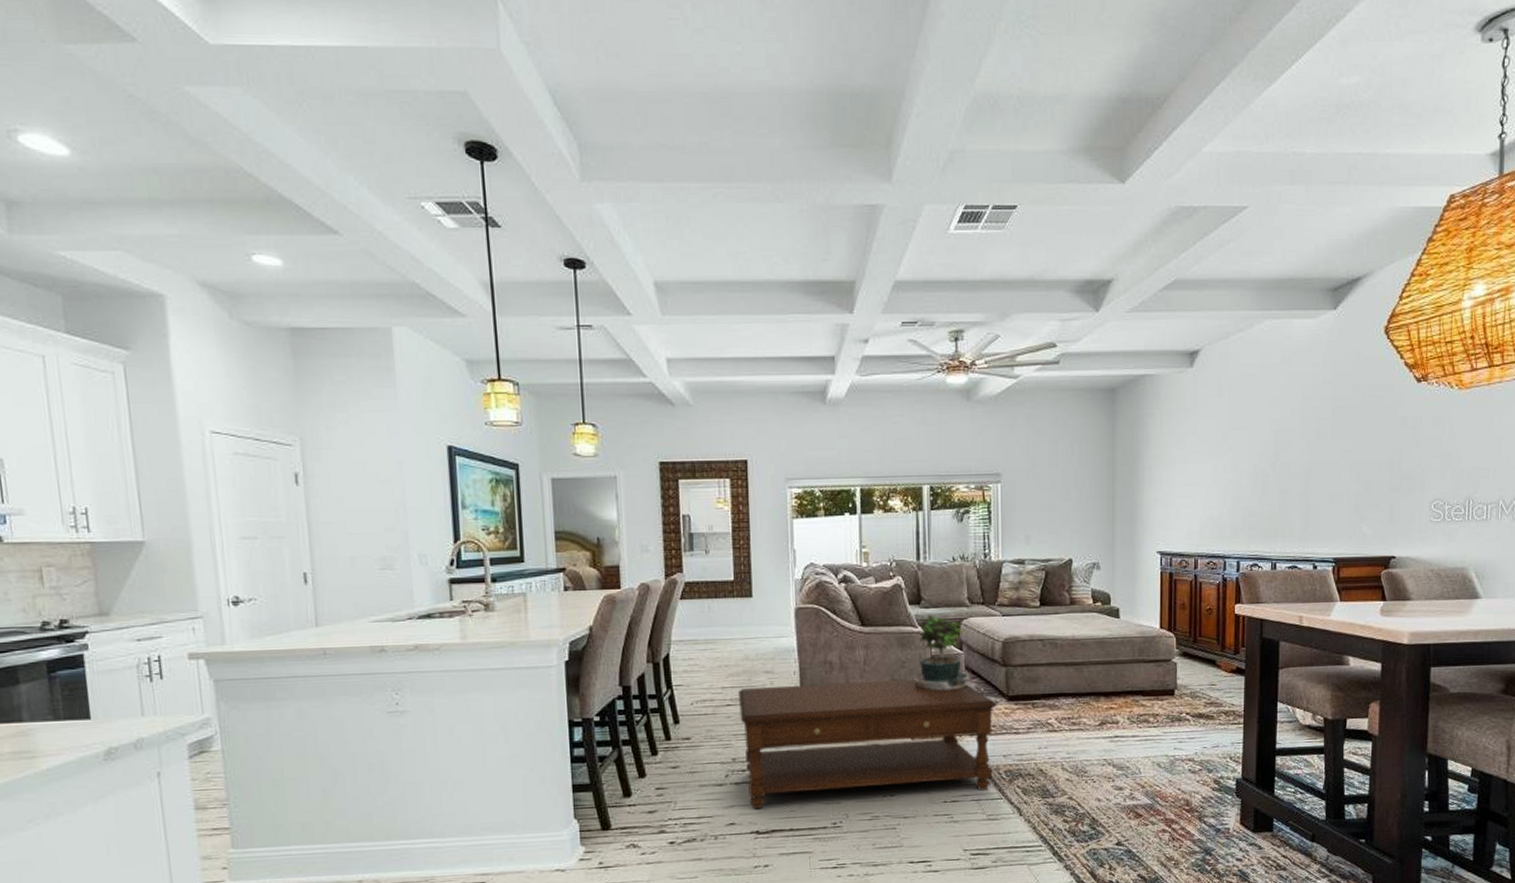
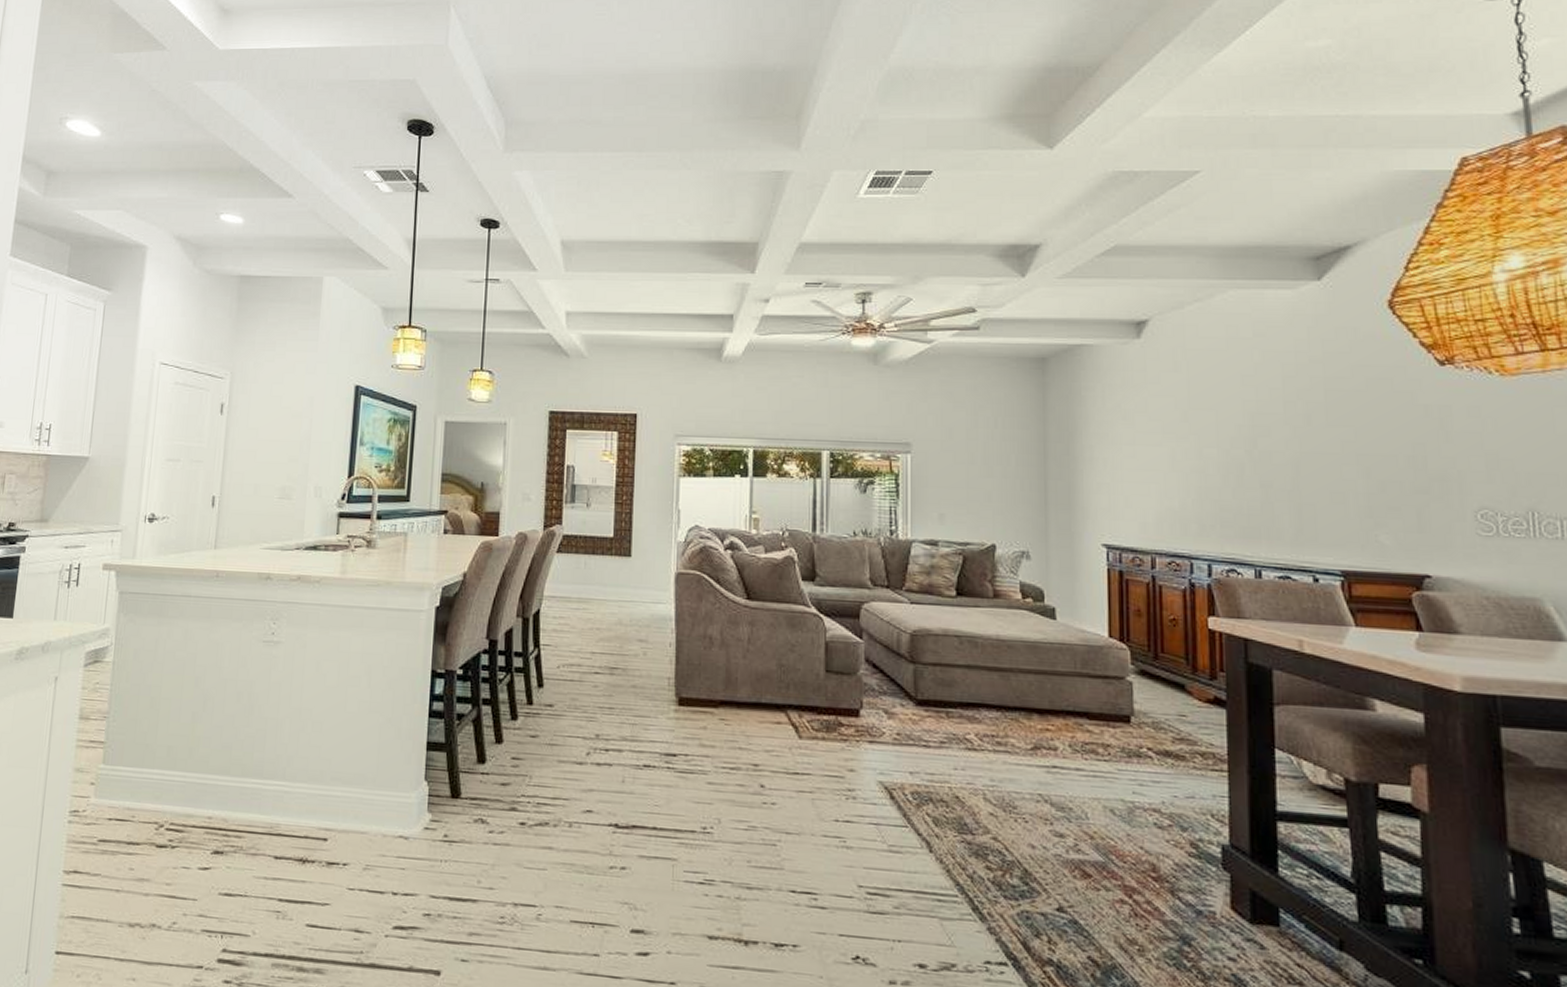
coffee table: present [739,678,998,810] -> none [608,656,904,813]
potted plant: present [913,613,969,691] -> none [804,591,869,685]

